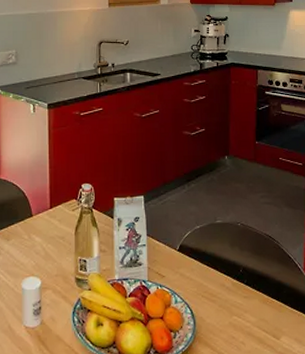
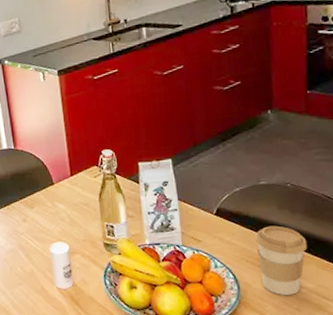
coffee cup: none [210,262,253,329] -> present [255,225,308,295]

